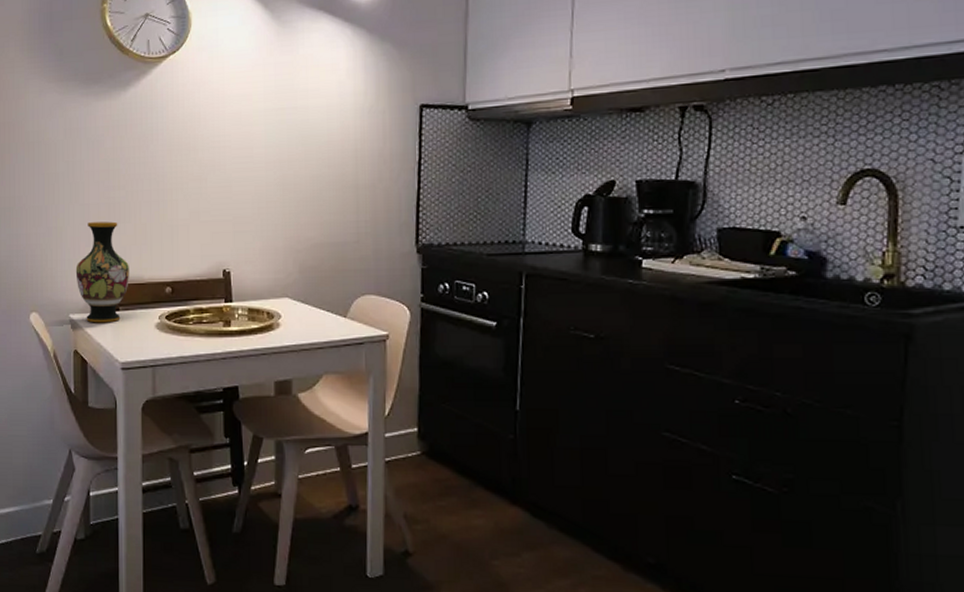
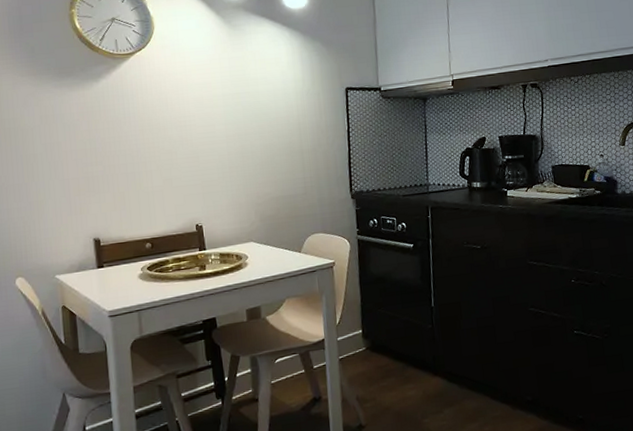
vase: present [75,221,129,323] -> none [59,192,112,280]

